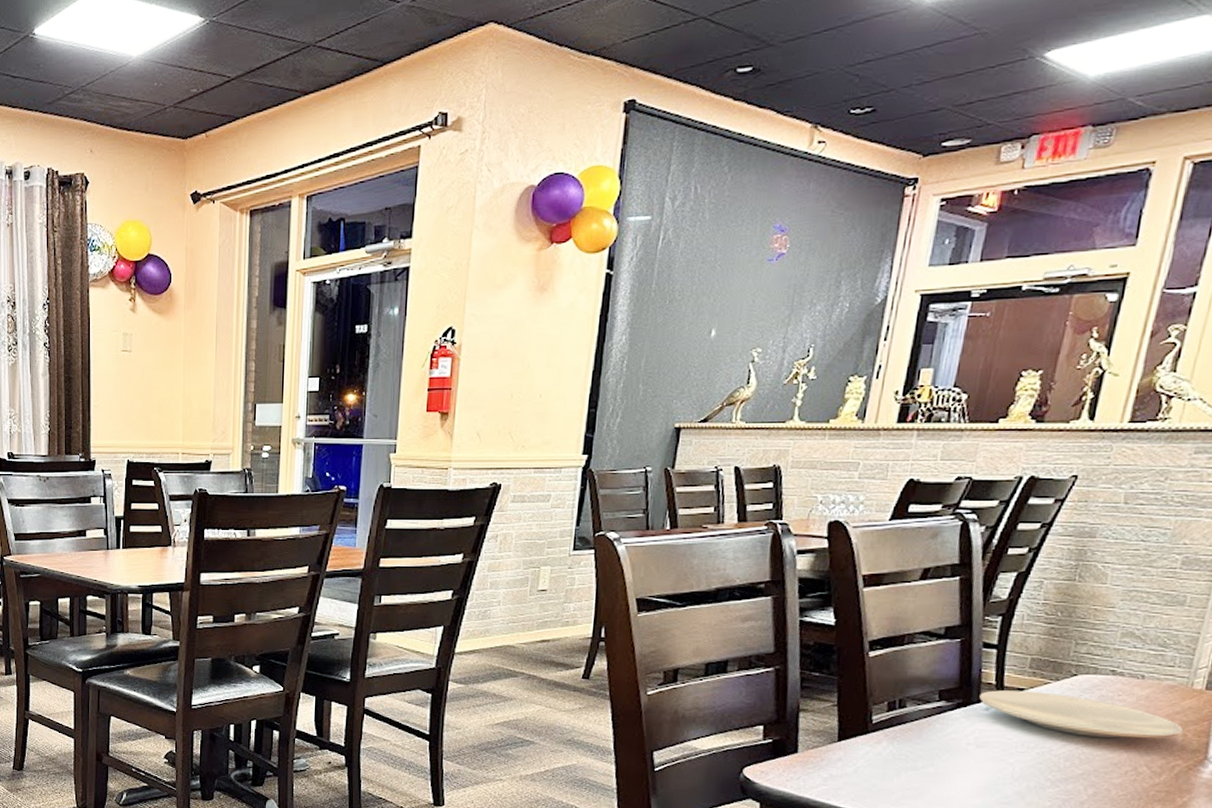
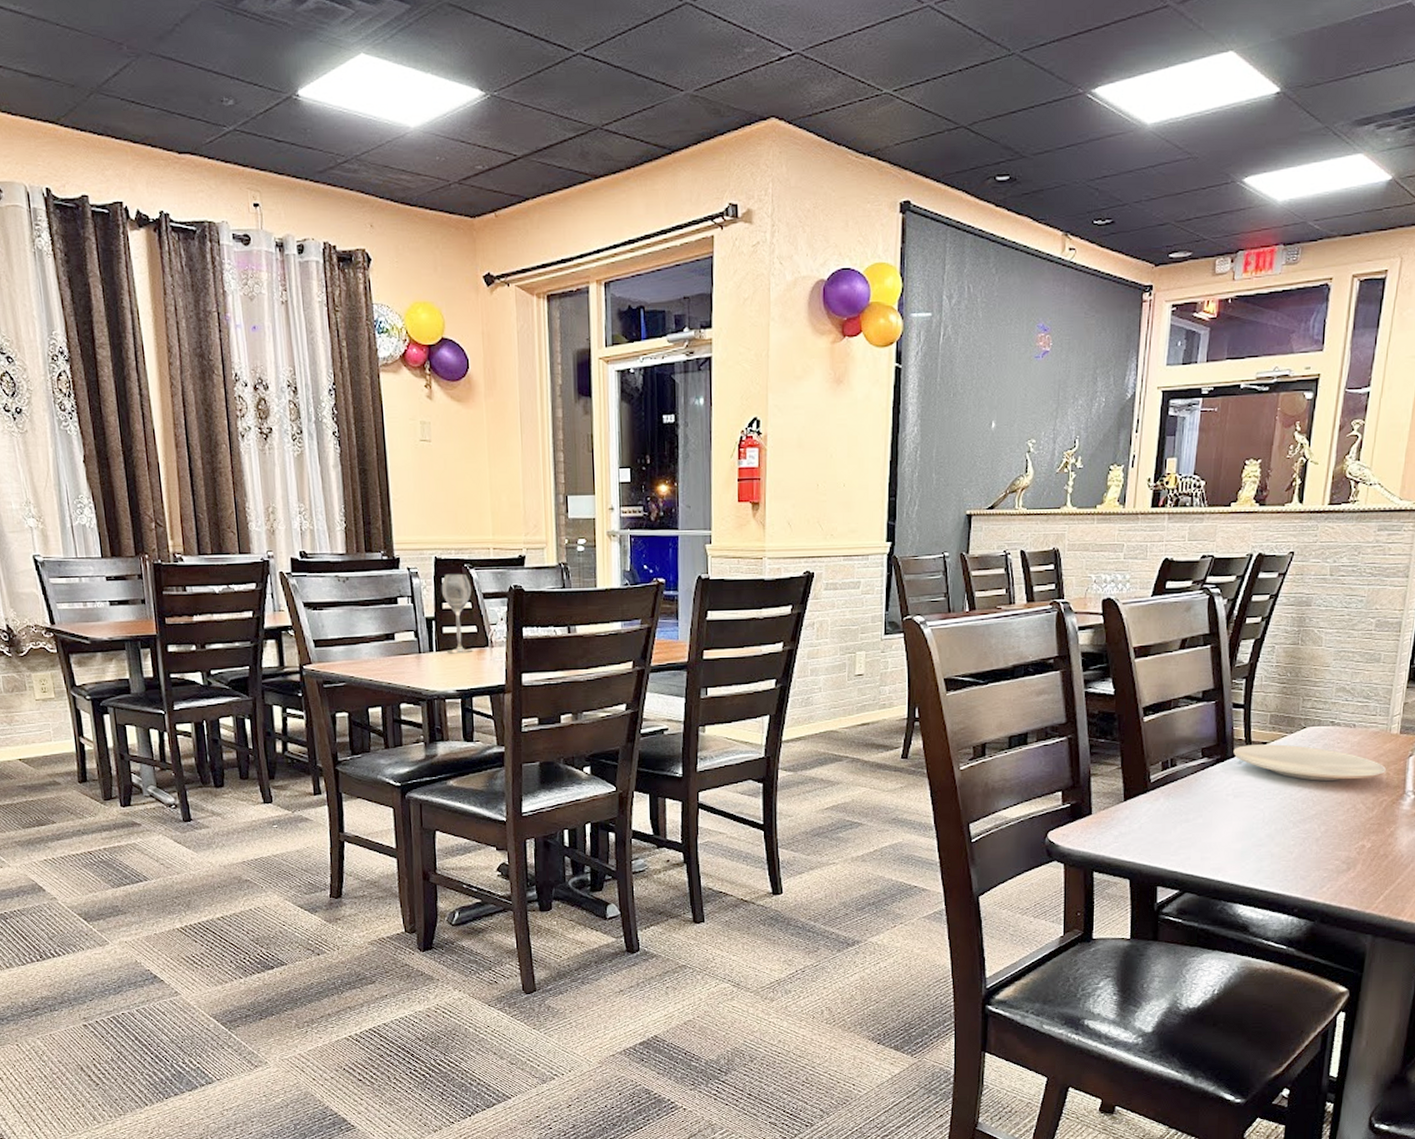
wineglass: none [131,476,159,552] -> present [441,573,473,654]

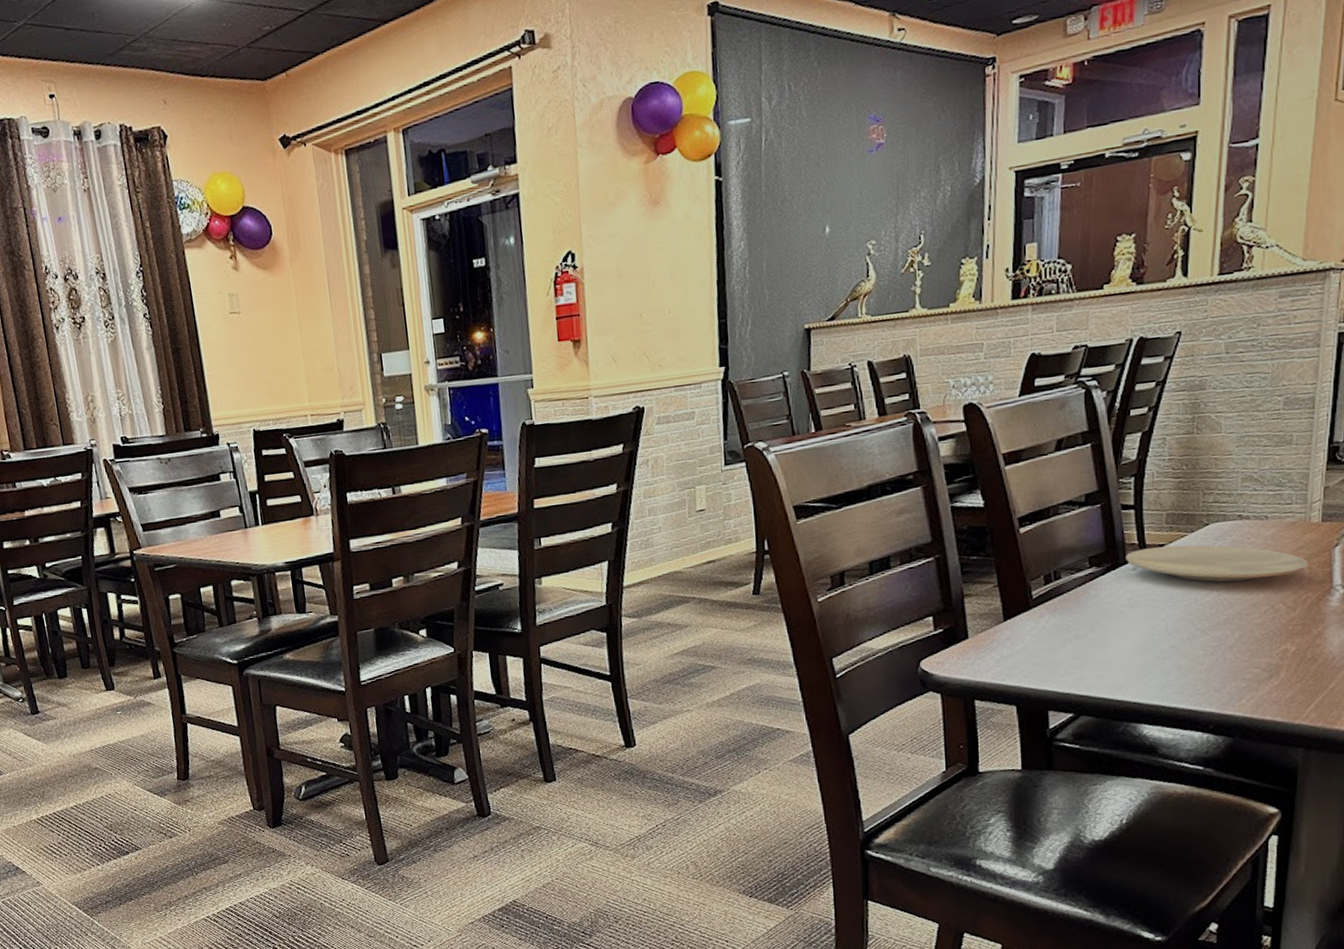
wineglass: present [441,573,473,654] -> none [262,443,299,526]

